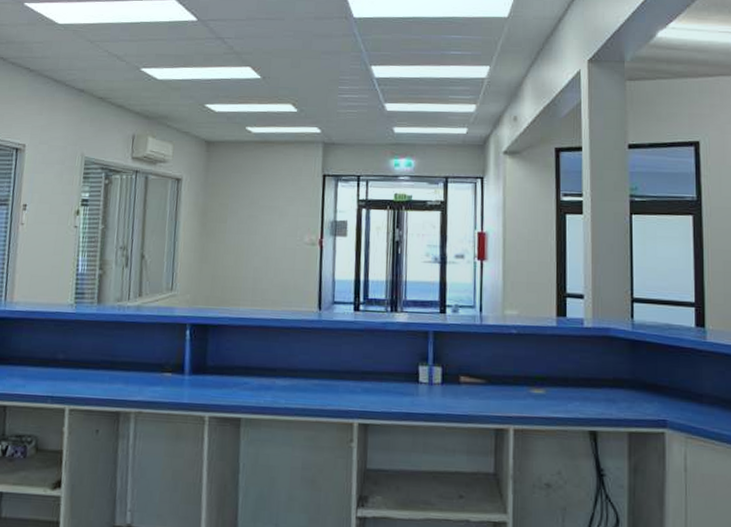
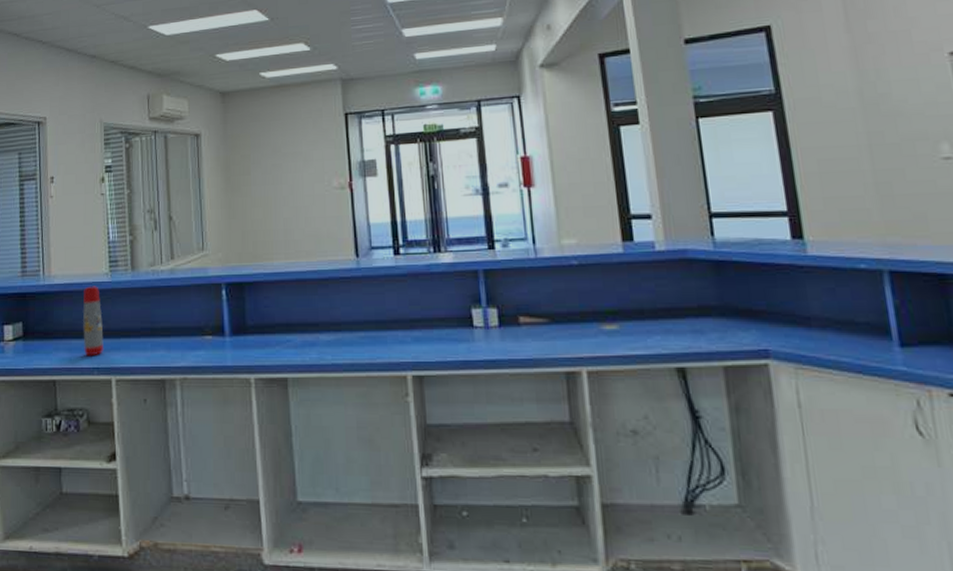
water bottle: none [39,315,62,385] -> present [82,286,104,356]

